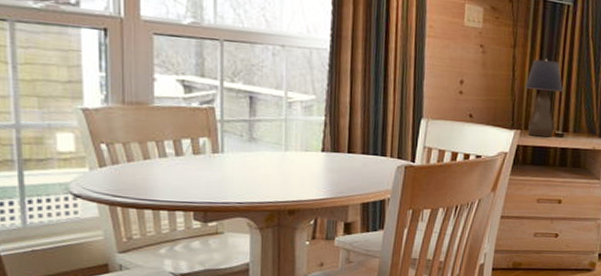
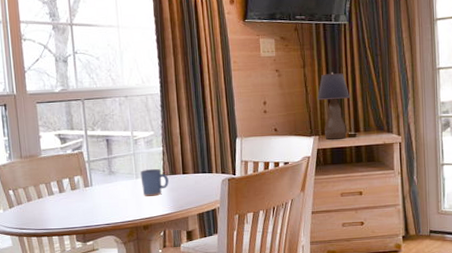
mug: none [291,141,329,175] -> present [140,168,169,196]

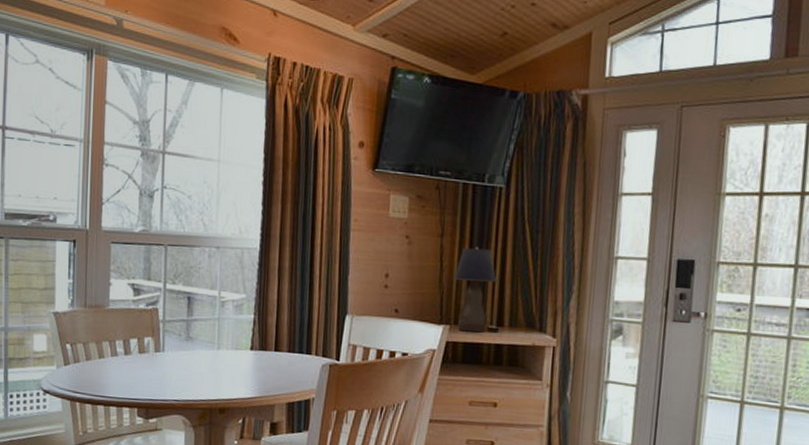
mug: present [140,168,169,196] -> none [223,339,257,374]

